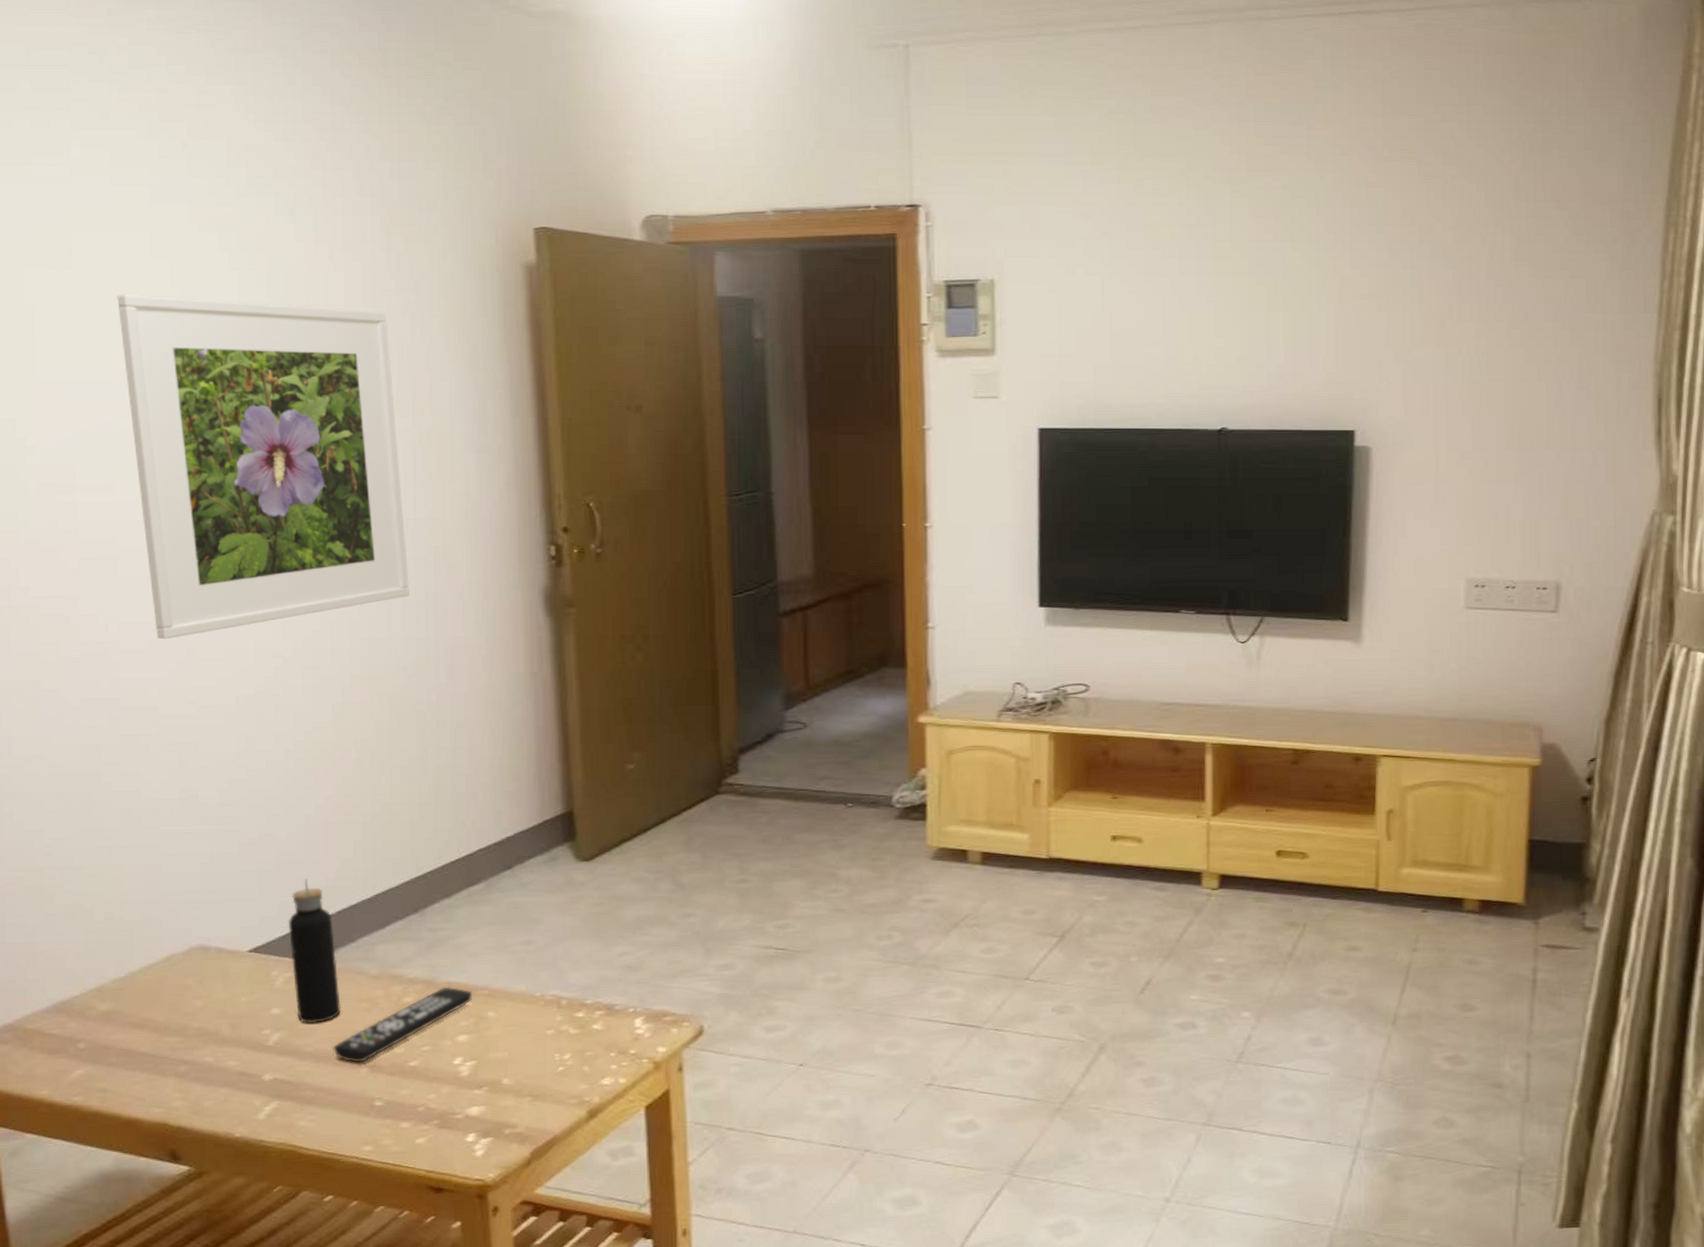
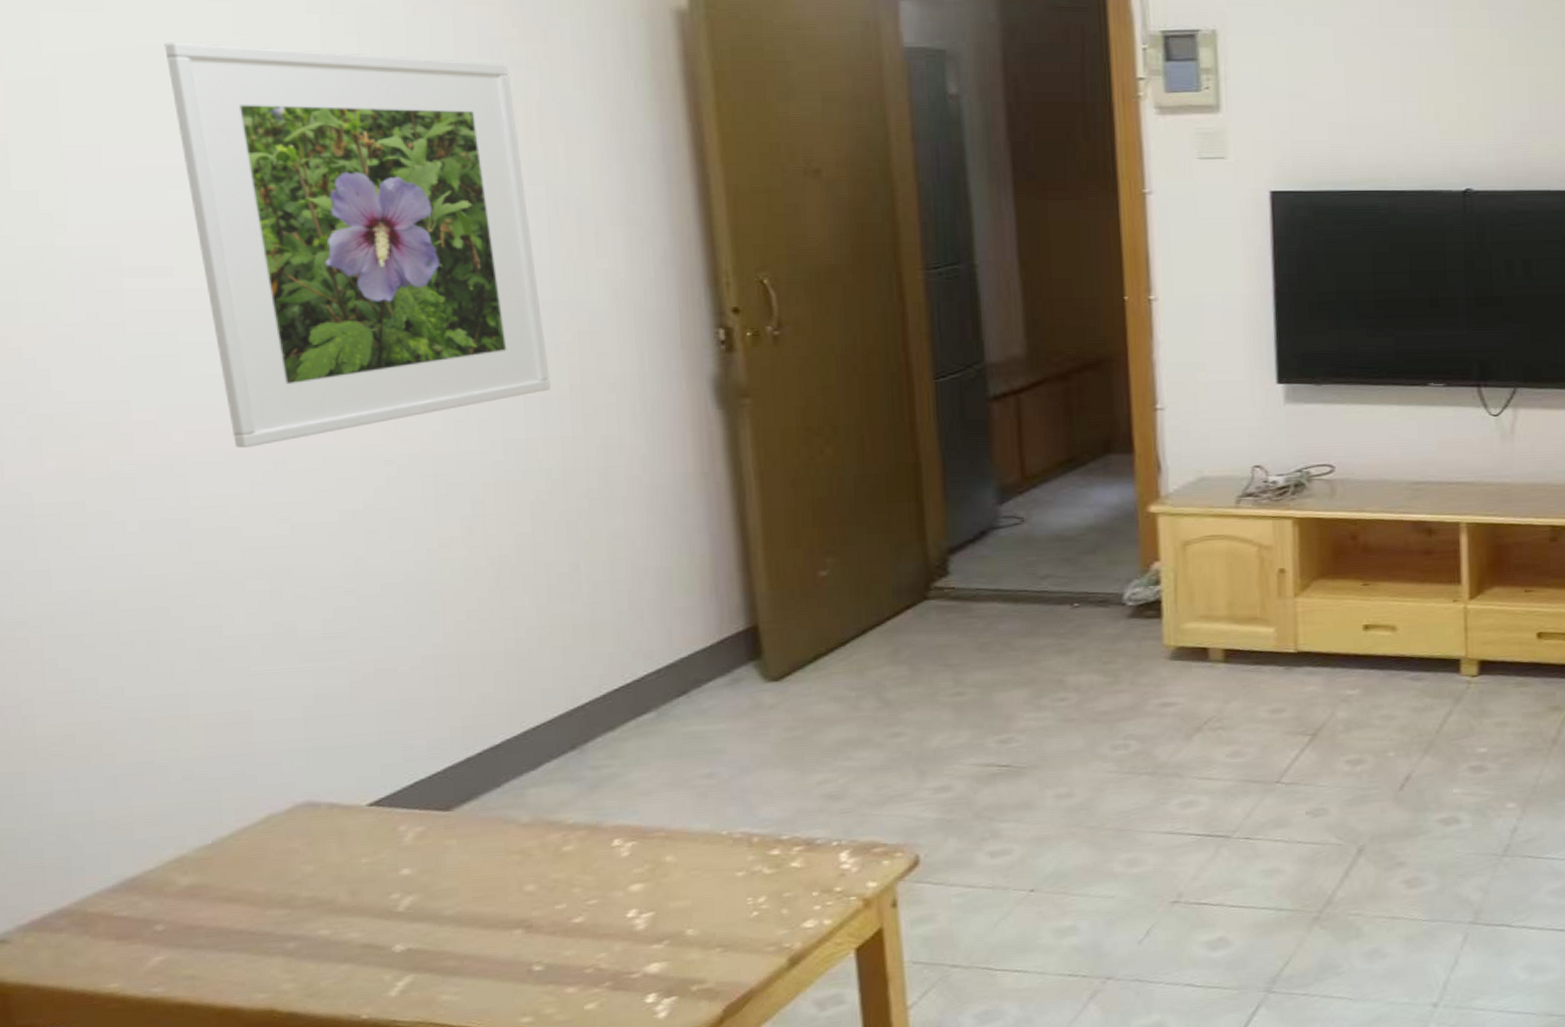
water bottle: present [288,878,342,1024] -> none [416,717,488,884]
remote control: present [332,986,473,1063] -> none [477,830,647,925]

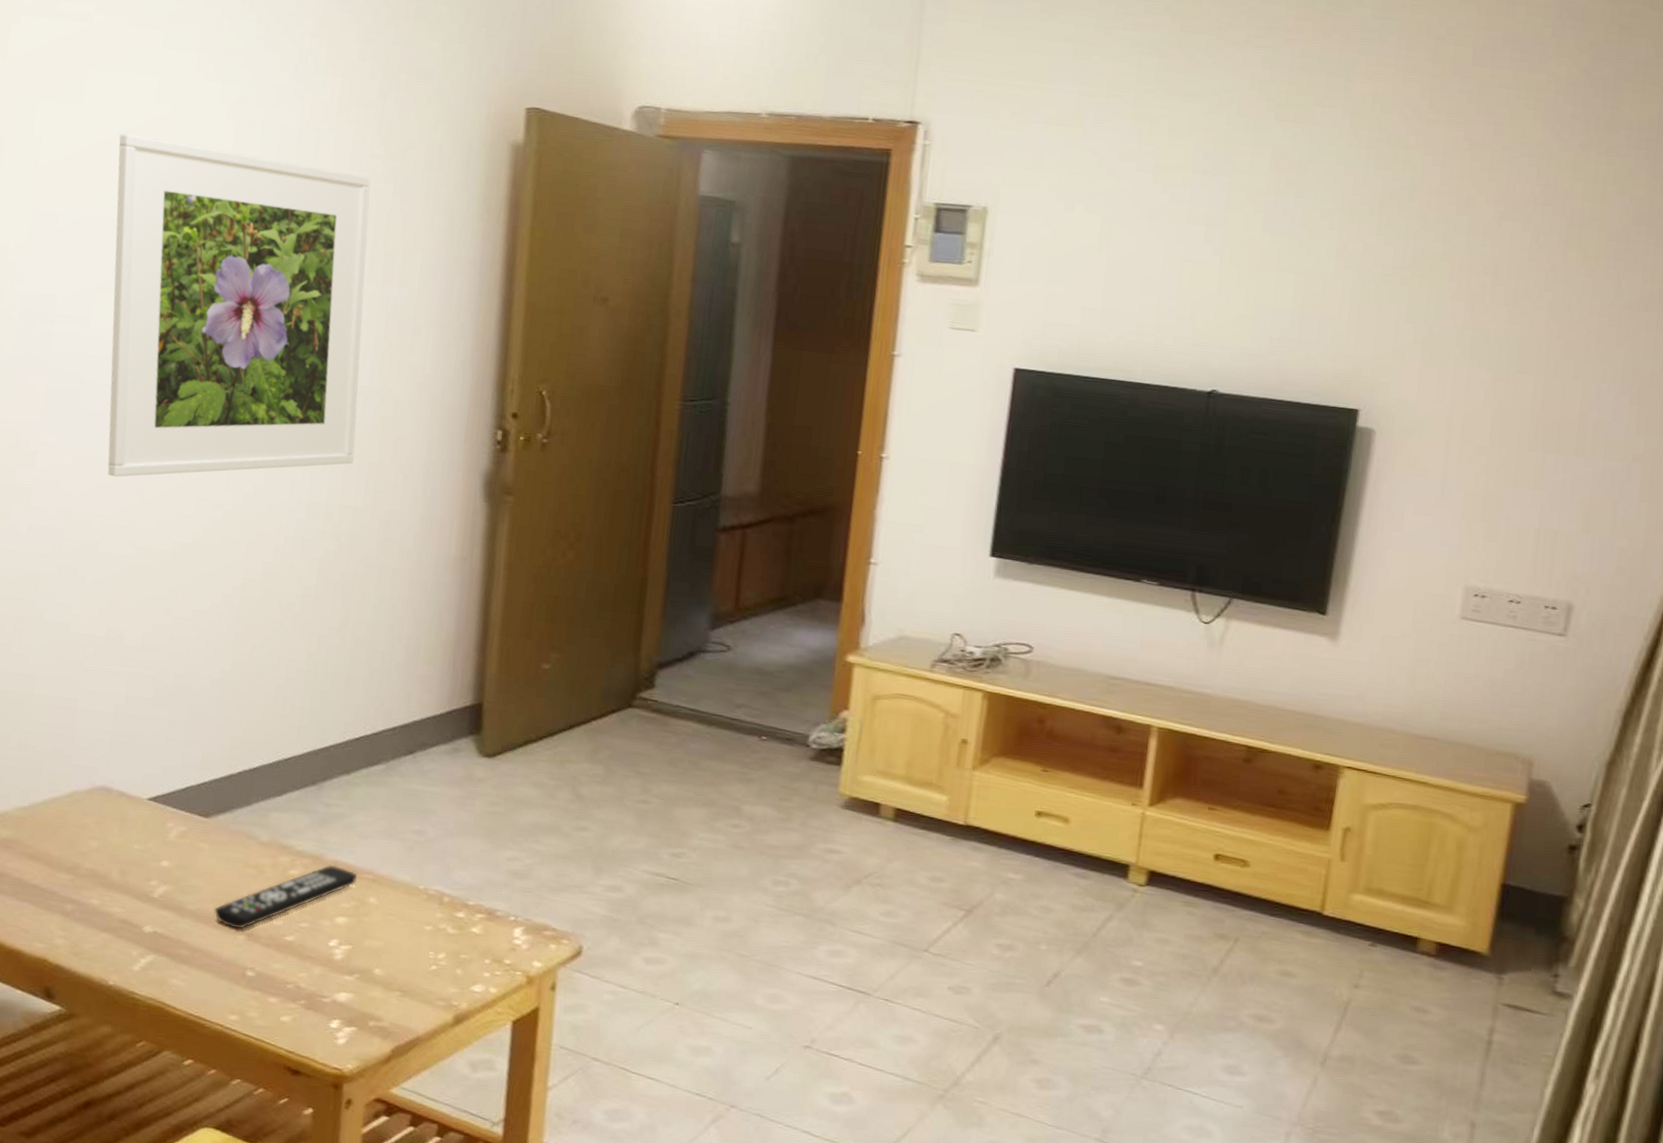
remote control: none [477,830,647,925] -> present [213,864,358,930]

